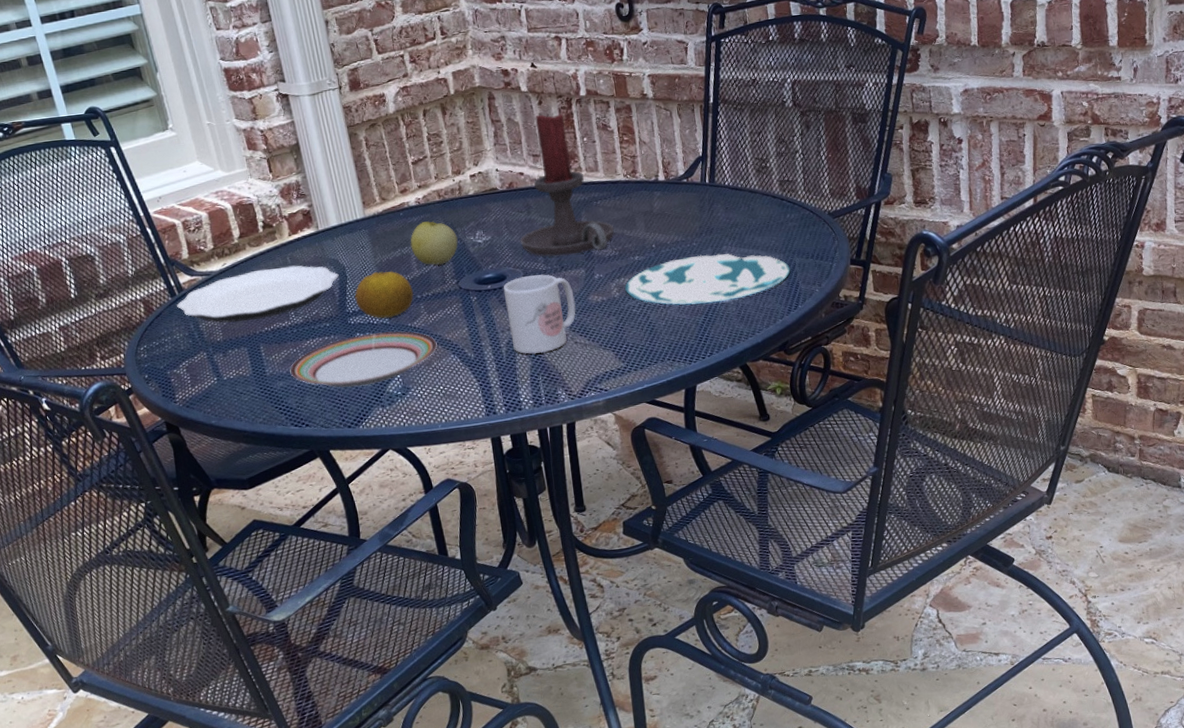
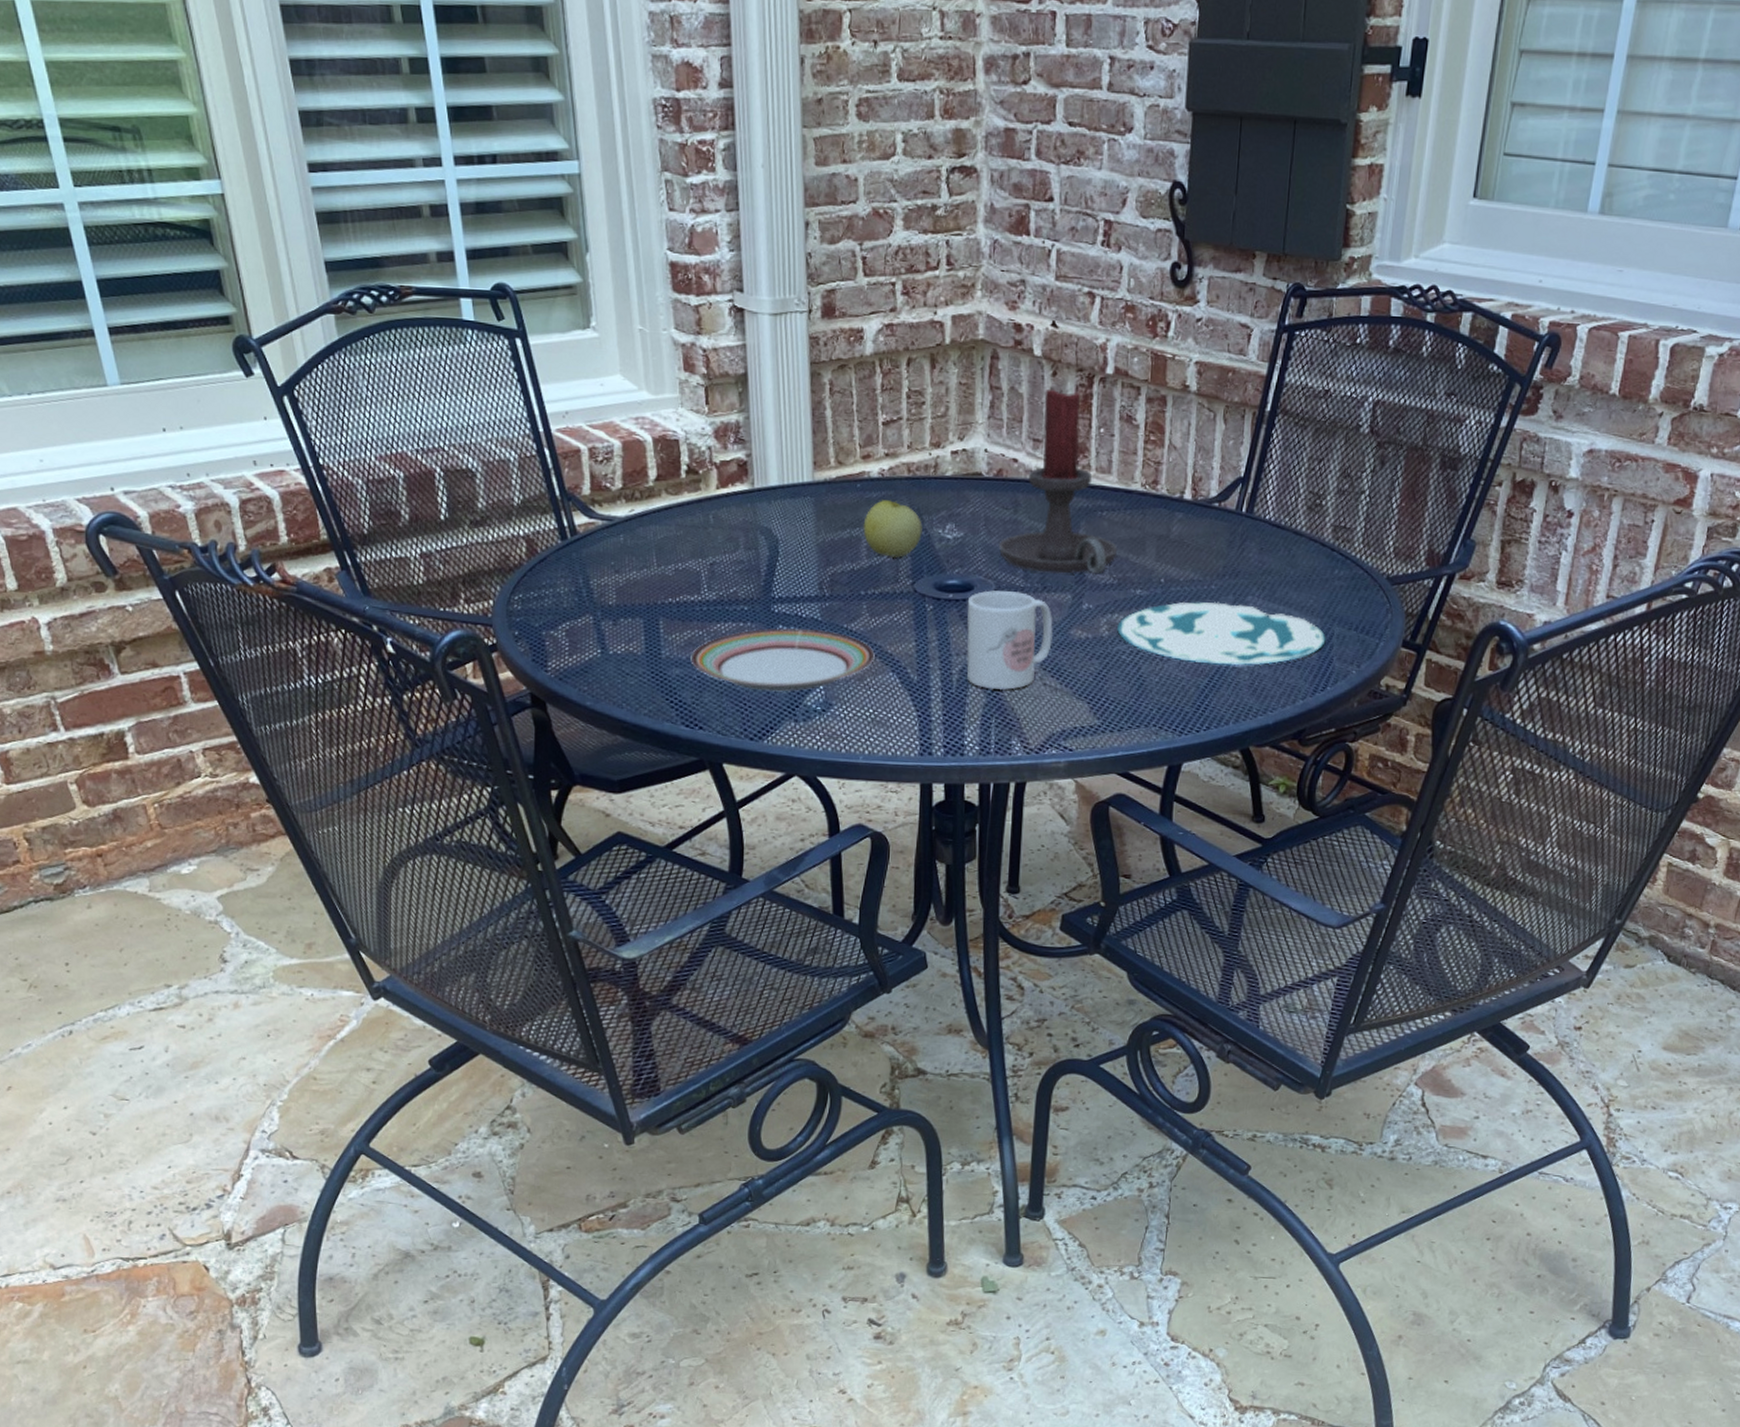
plate: present [177,265,339,323] -> none [566,524,769,587]
fruit: present [354,270,414,319] -> none [784,553,857,613]

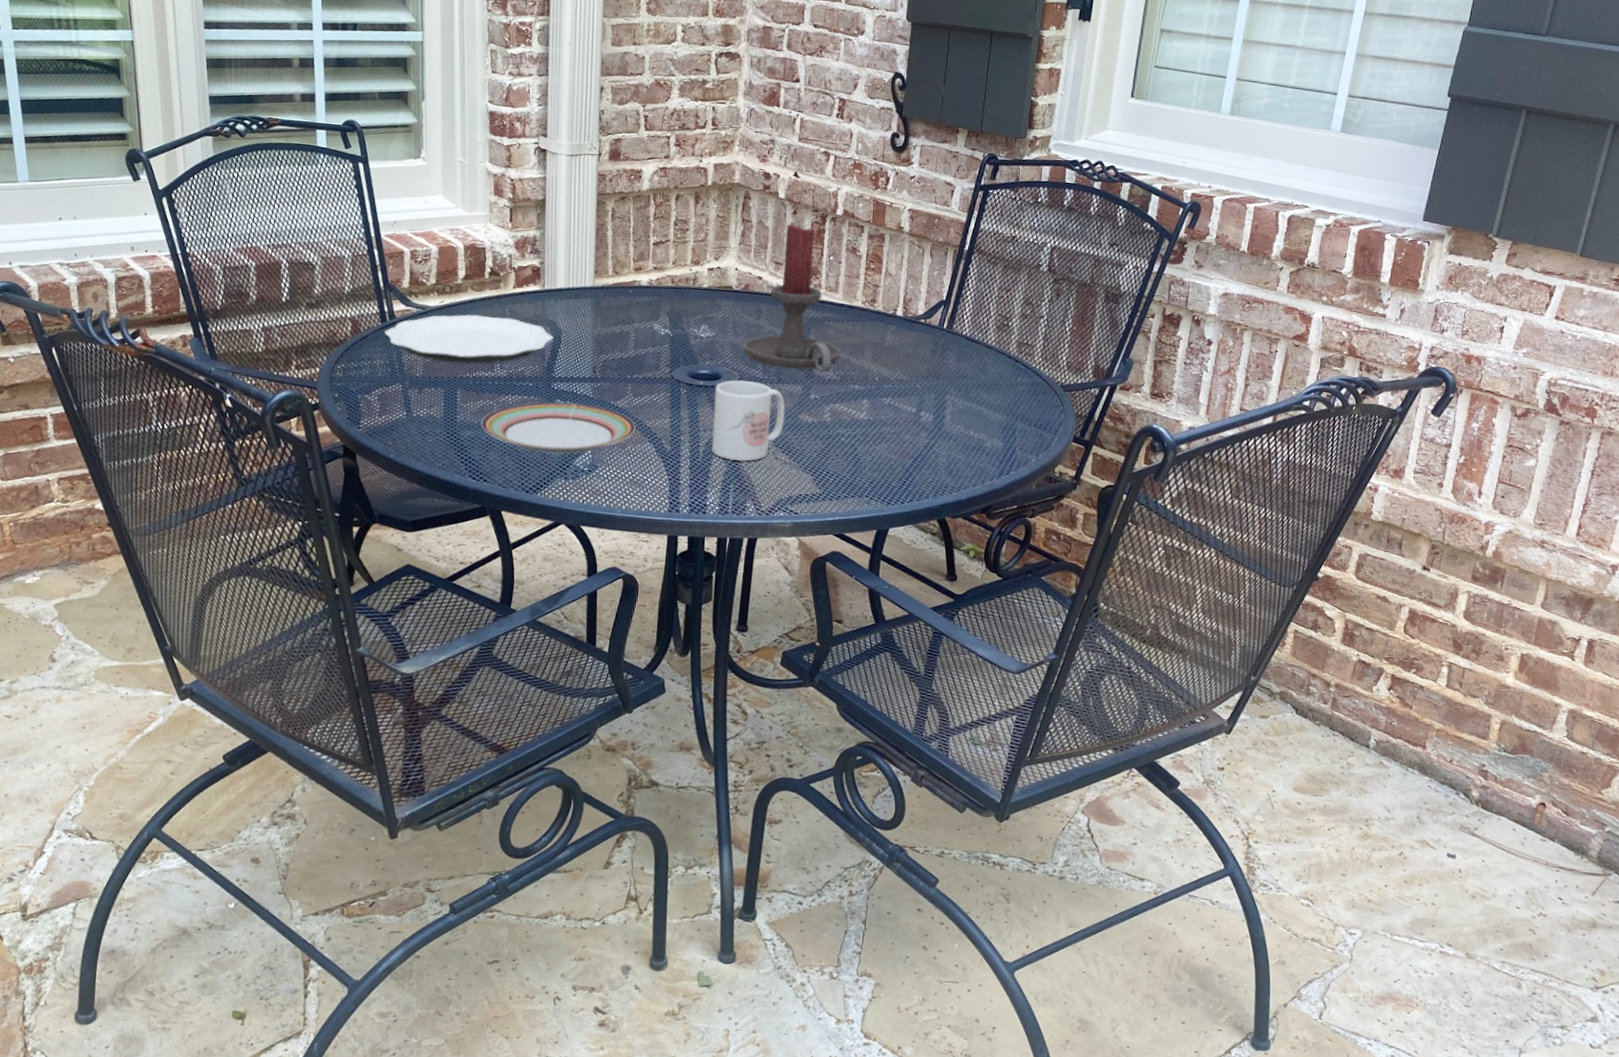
plate: none [566,524,769,587] -> present [384,314,554,365]
apple: present [863,500,923,559] -> none [632,304,681,351]
plate: present [1117,602,1326,666] -> none [838,397,1011,451]

